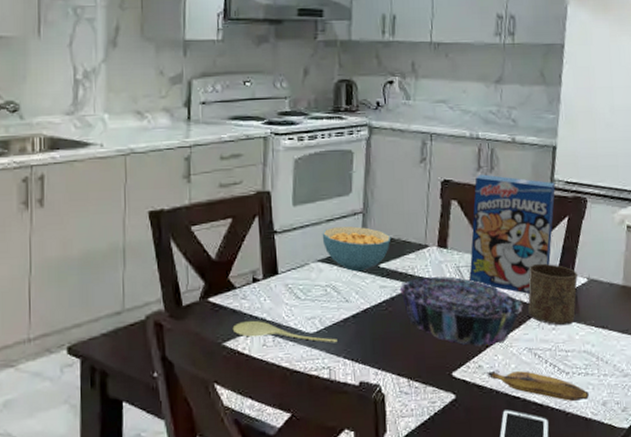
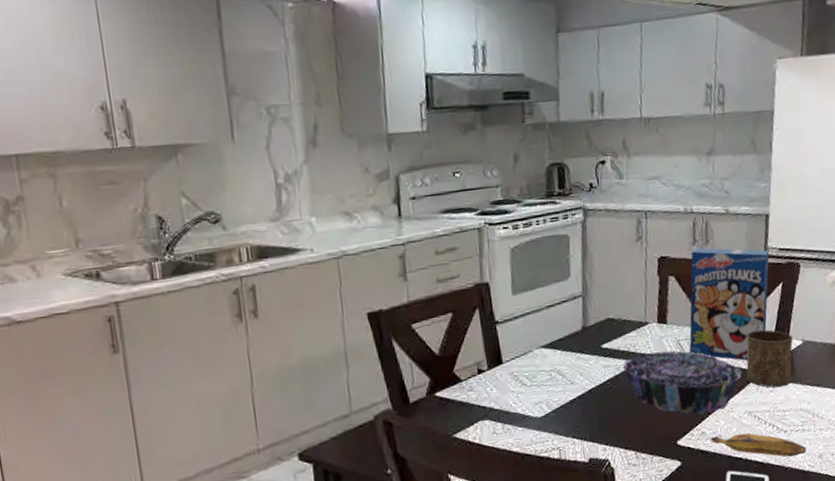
spoon: present [232,320,337,343] -> none [461,410,565,427]
cereal bowl: present [322,226,391,272] -> none [543,310,612,354]

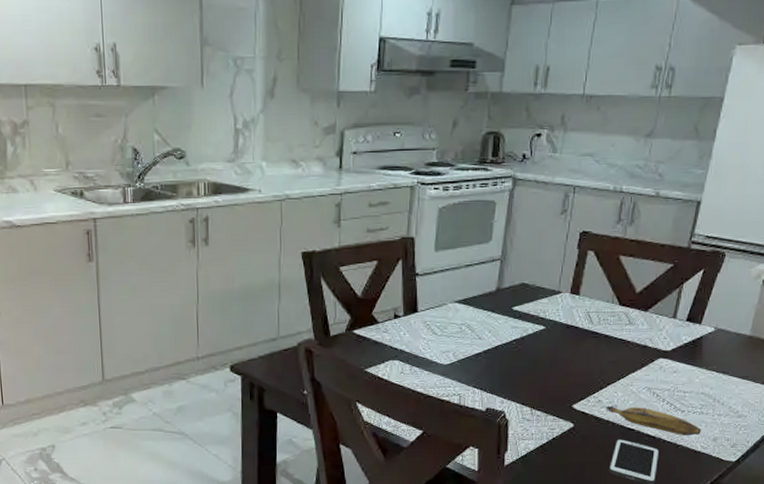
decorative bowl: present [622,350,742,415] -> none [530,320,648,384]
cereal box: present [689,247,769,361] -> none [598,227,695,339]
cup: present [746,329,793,388] -> none [652,312,705,370]

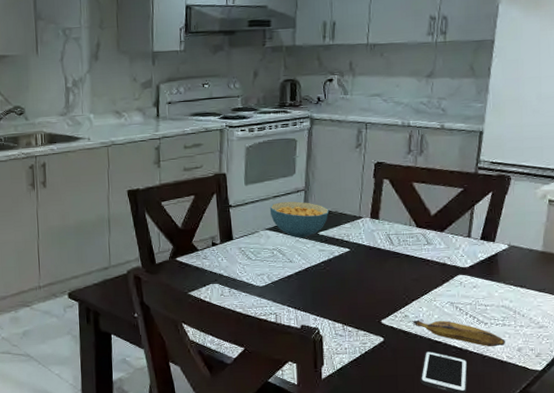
cereal bowl: none [460,272,526,313] -> present [269,201,329,238]

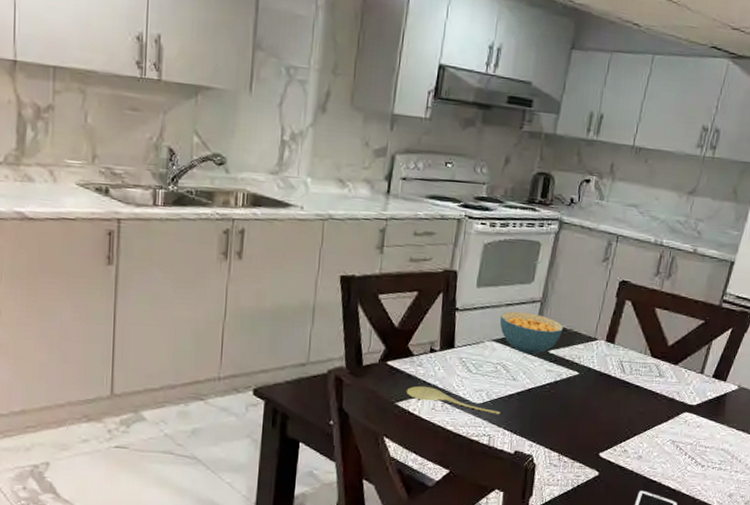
spoon: none [196,275,282,295] -> present [406,385,500,415]
banana: present [412,319,505,346] -> none [630,455,719,490]

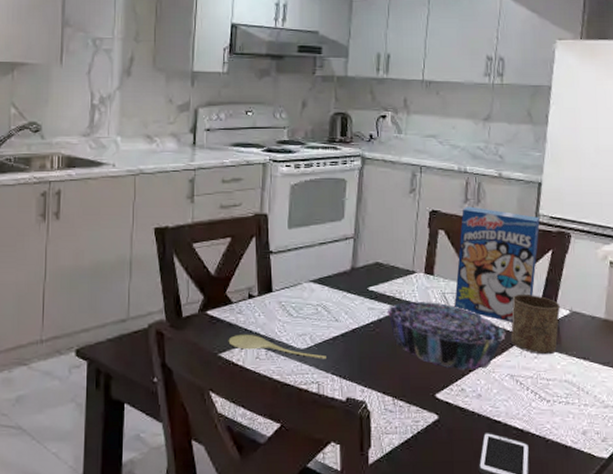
cereal bowl: present [499,311,564,355] -> none [314,250,380,293]
decorative bowl: none [564,367,675,434] -> present [387,302,506,370]
cereal box: none [630,279,726,393] -> present [454,206,540,322]
cup: none [678,367,730,425] -> present [511,294,560,355]

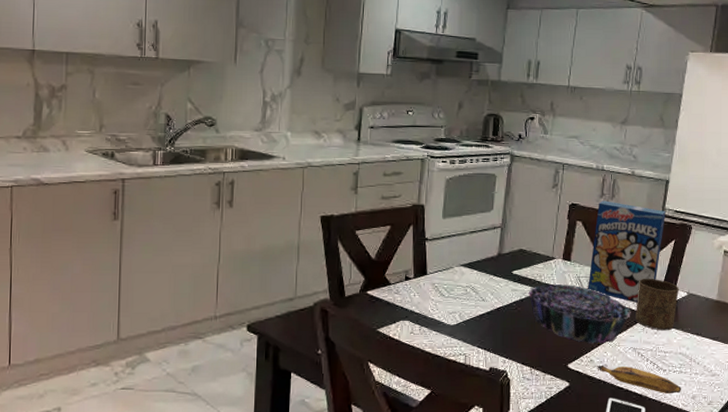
spoon: present [228,334,326,360] -> none [386,311,473,335]
banana: none [469,394,569,428] -> present [597,365,681,393]

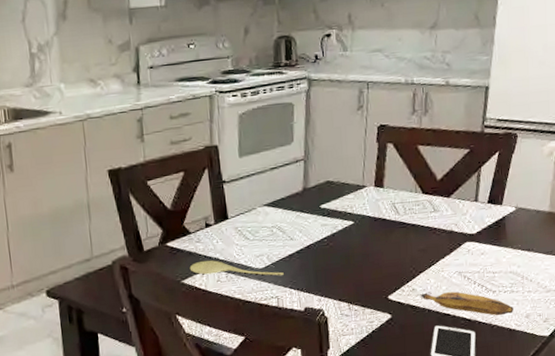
spoon: none [386,311,473,335] -> present [189,260,284,276]
decorative bowl: present [528,284,631,344] -> none [339,212,454,273]
cereal box: present [588,200,666,303] -> none [404,117,487,224]
cup: present [635,278,679,331] -> none [459,196,506,251]

